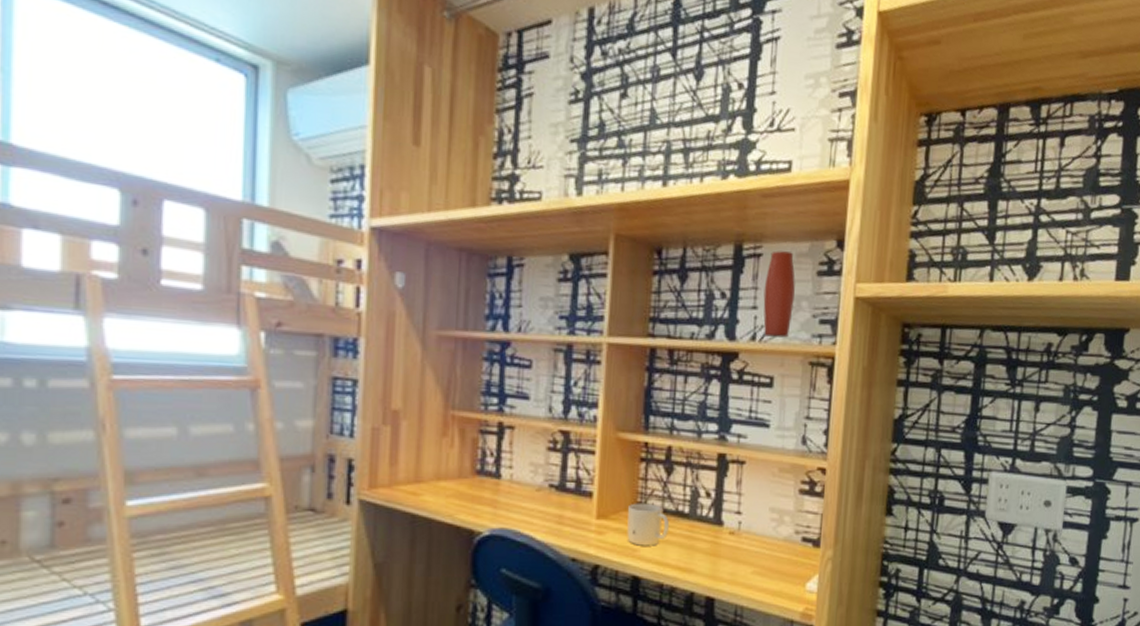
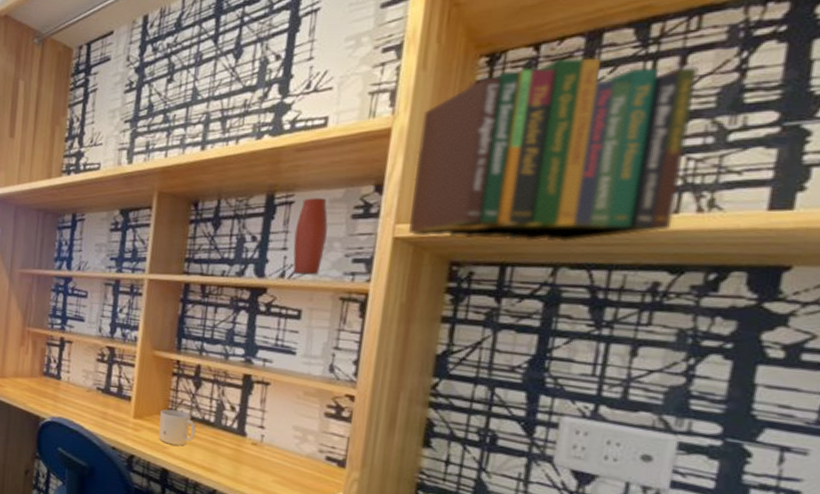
books: none [866,126,1072,306] -> present [407,58,699,243]

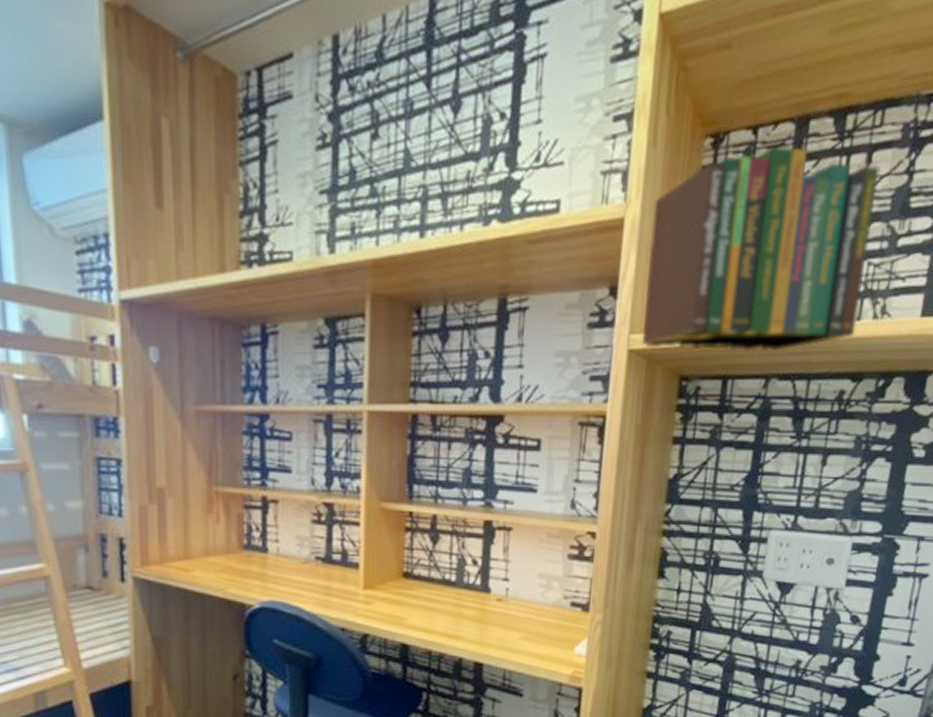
mug: present [158,409,197,446] -> none [393,573,437,615]
vase: present [293,198,328,275] -> none [529,303,564,397]

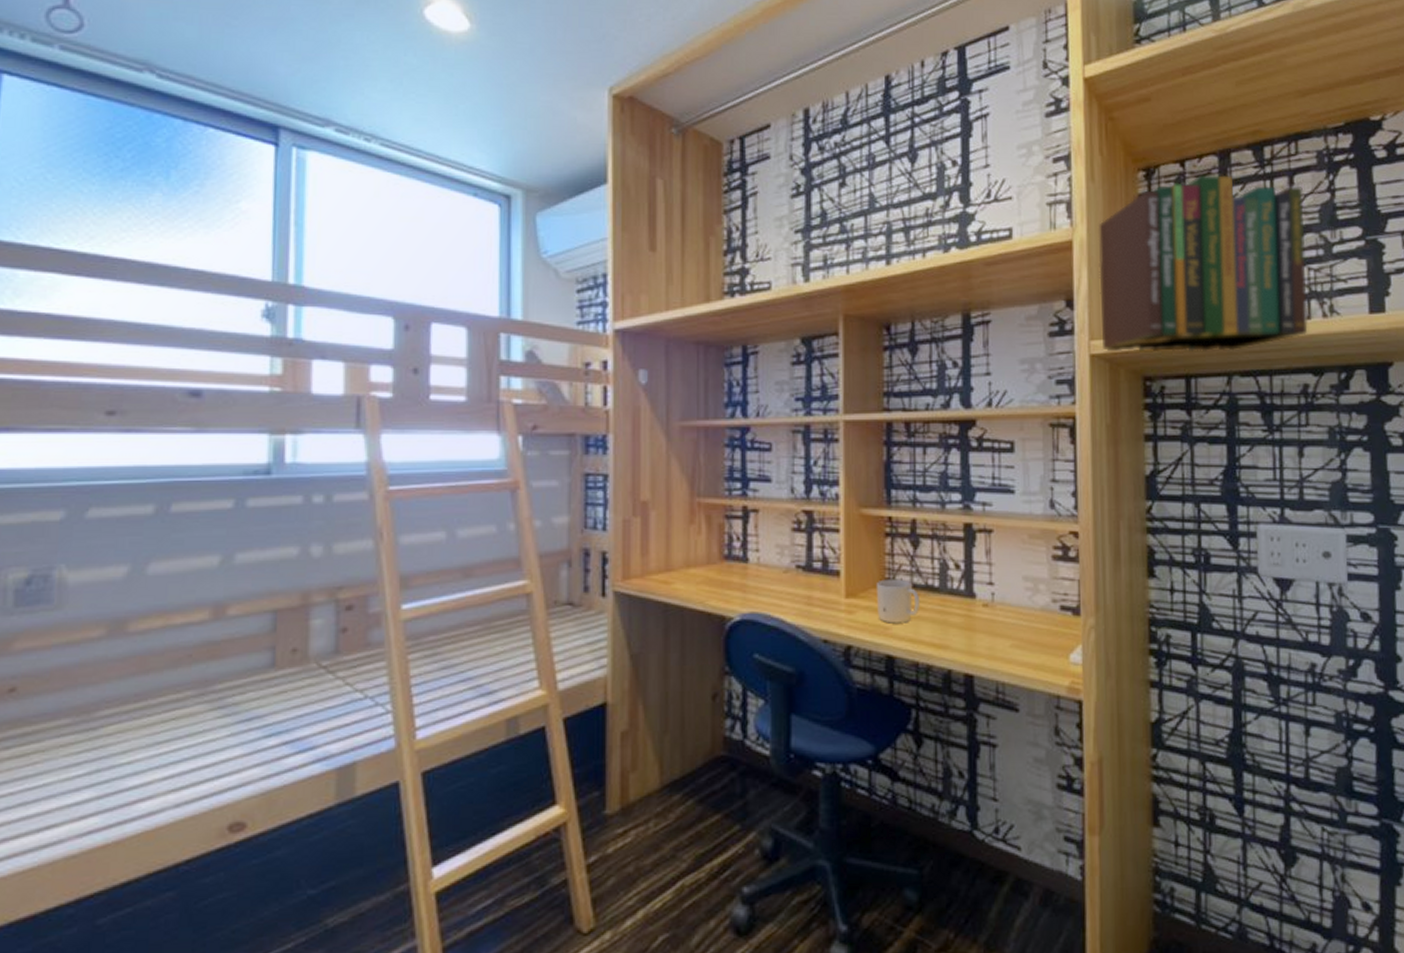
mug: none [393,573,437,615] -> present [875,579,921,624]

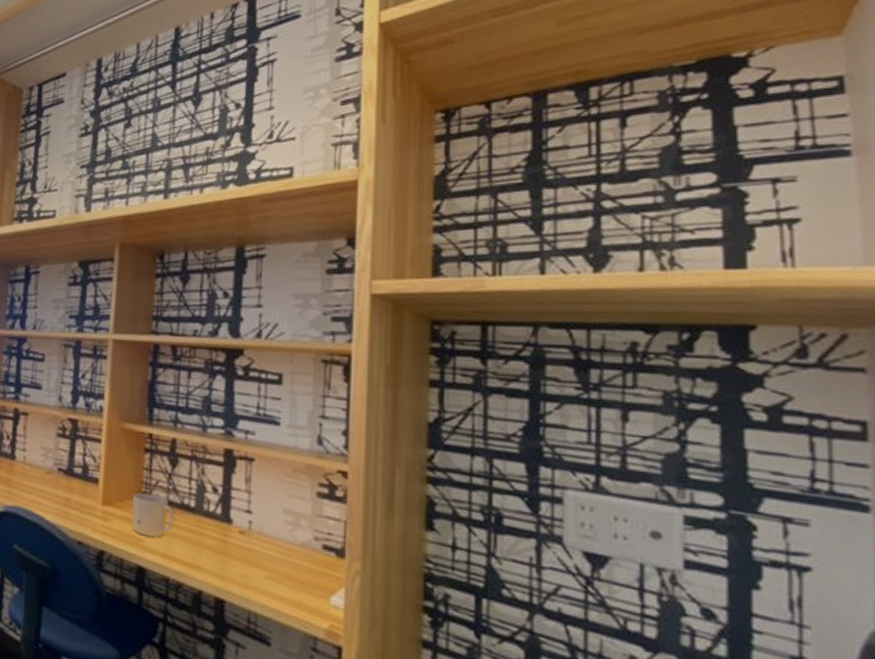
books: present [1099,175,1308,352] -> none [384,117,640,300]

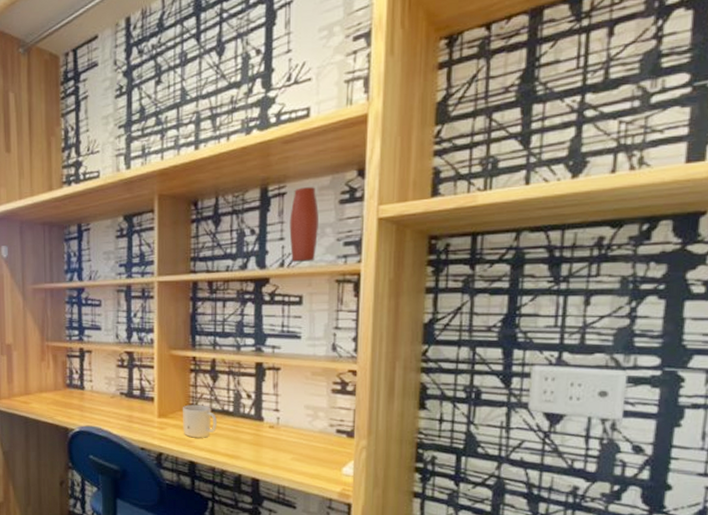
vase: none [268,251,302,335] -> present [289,187,319,262]

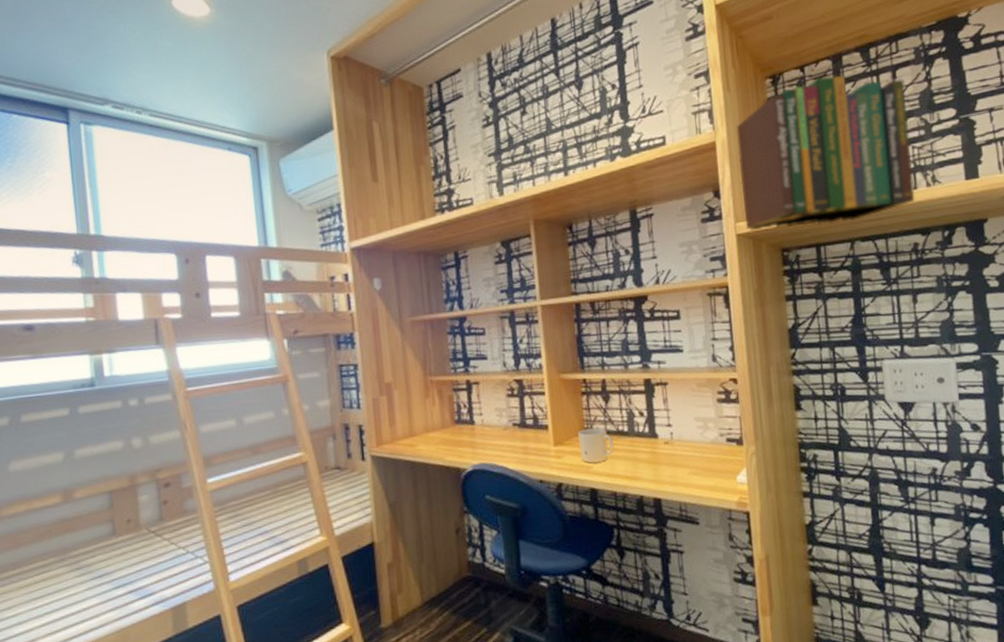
vase: present [289,187,319,262] -> none [659,208,687,279]
books: none [390,33,624,214] -> present [736,75,915,230]

